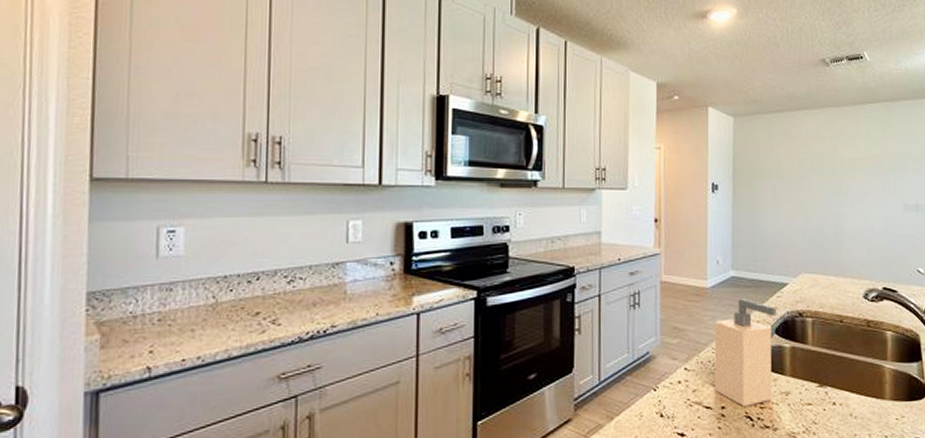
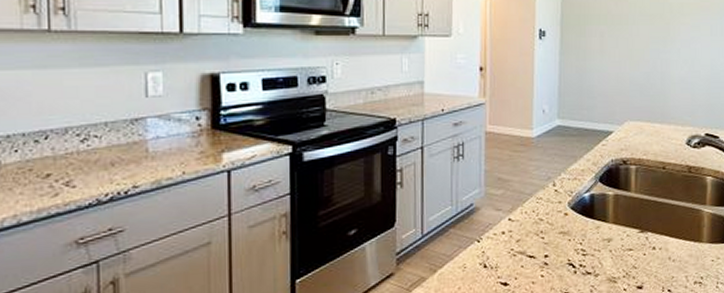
soap dispenser: present [714,299,776,407] -> none [538,147,601,254]

